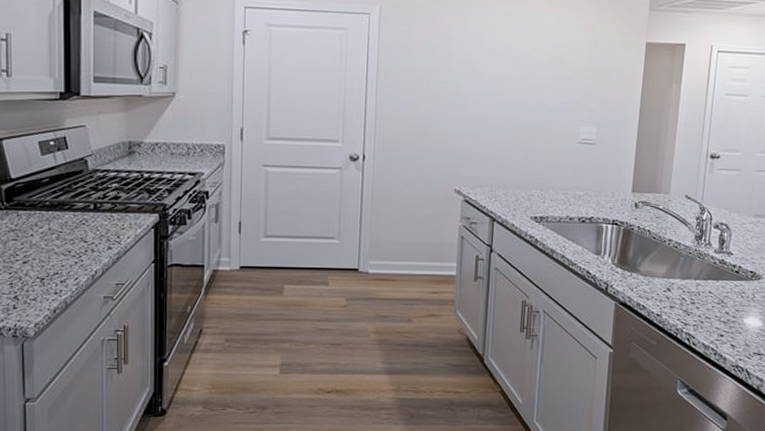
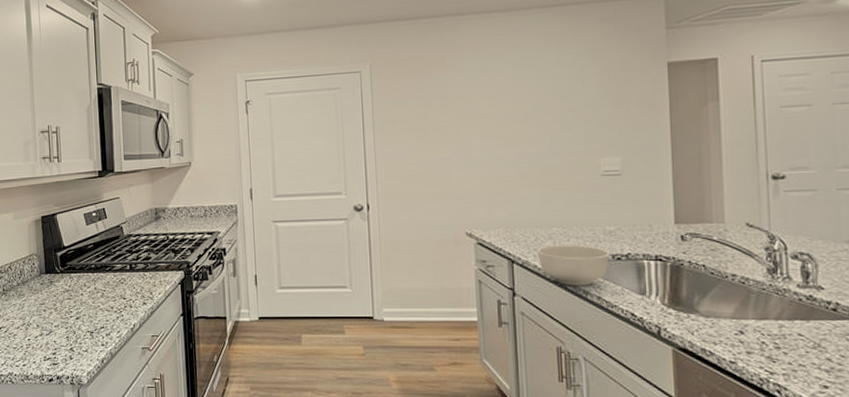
bowl: none [515,206,577,245] -> present [537,245,611,286]

